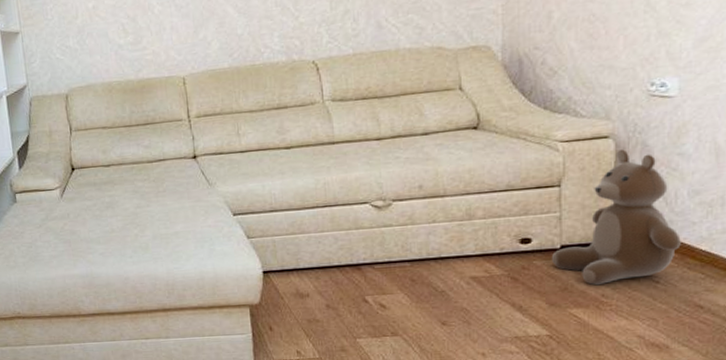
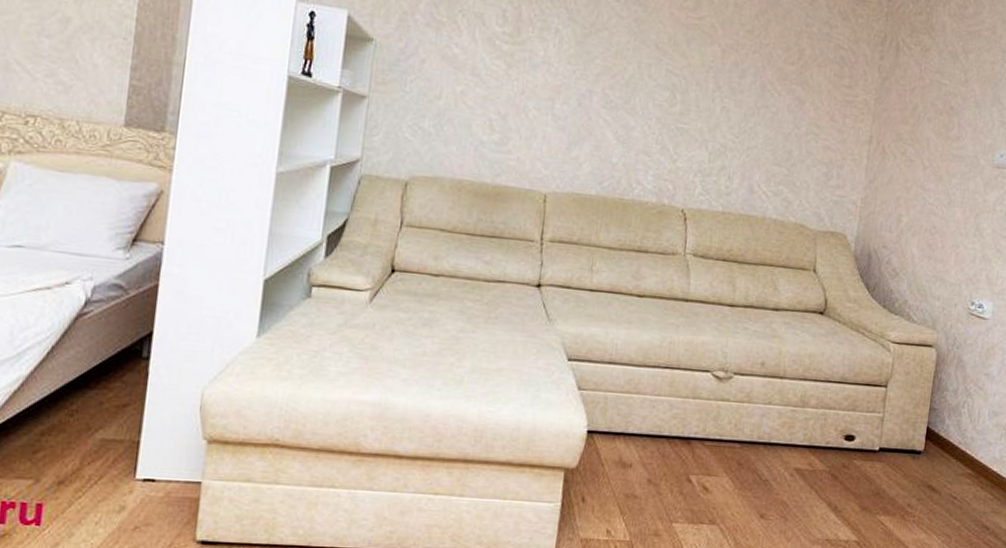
bear: present [551,149,681,285] -> none [869,360,979,493]

